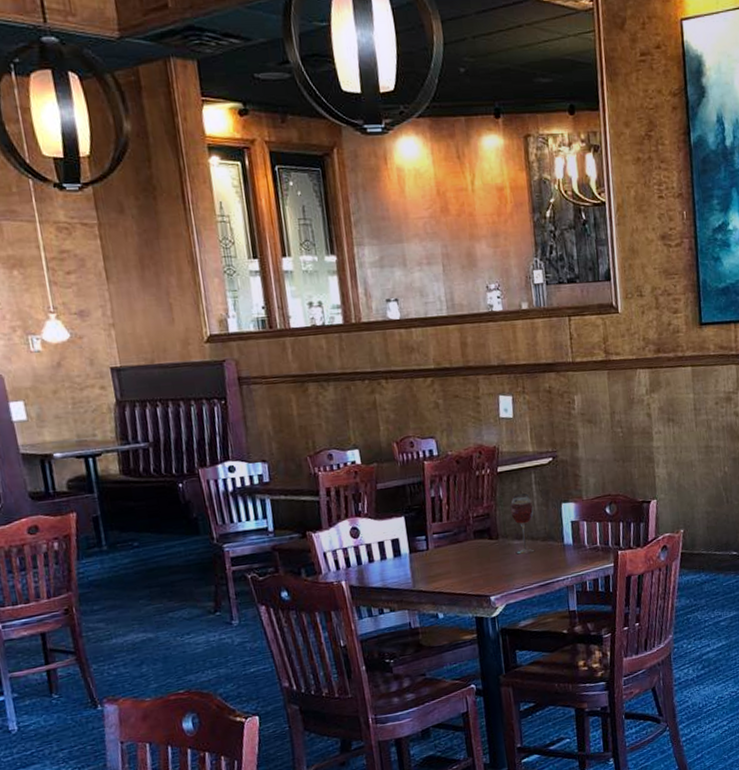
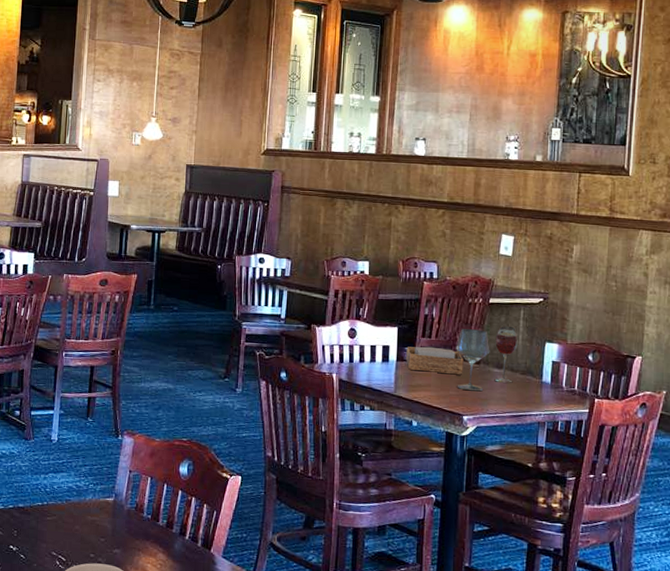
napkin holder: none [418,529,483,560] -> present [406,346,464,375]
wine glass: none [470,502,507,570] -> present [456,328,490,392]

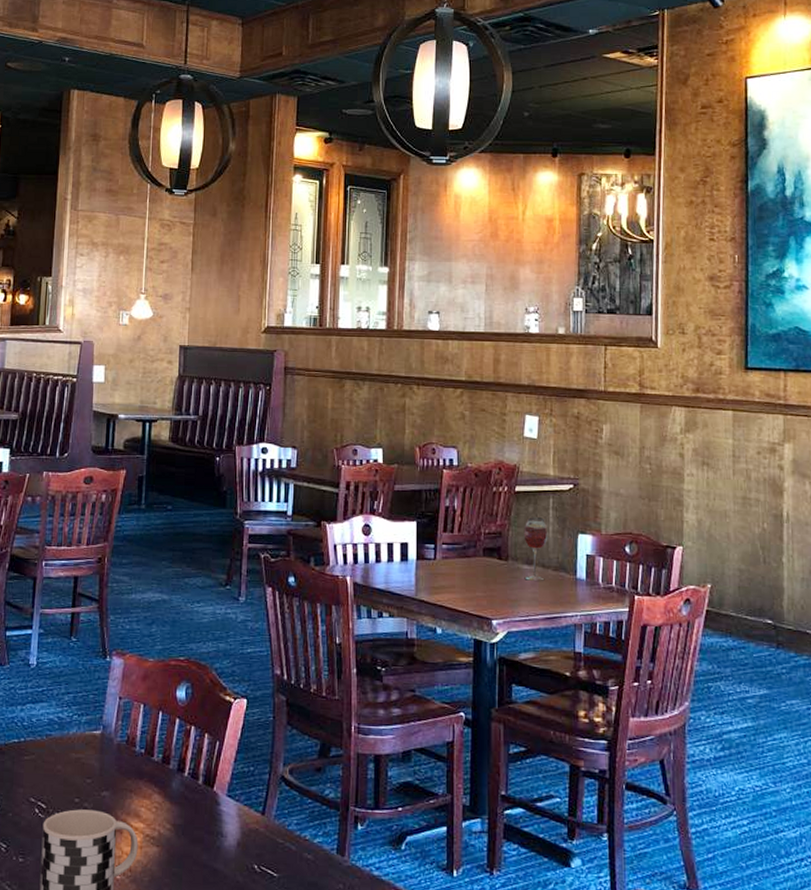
napkin holder: present [406,346,464,375] -> none [427,542,490,574]
wine glass: present [456,328,490,392] -> none [481,520,518,592]

